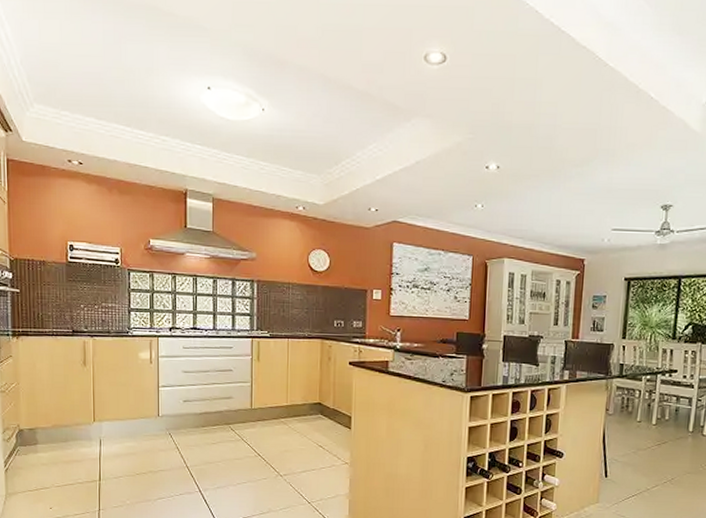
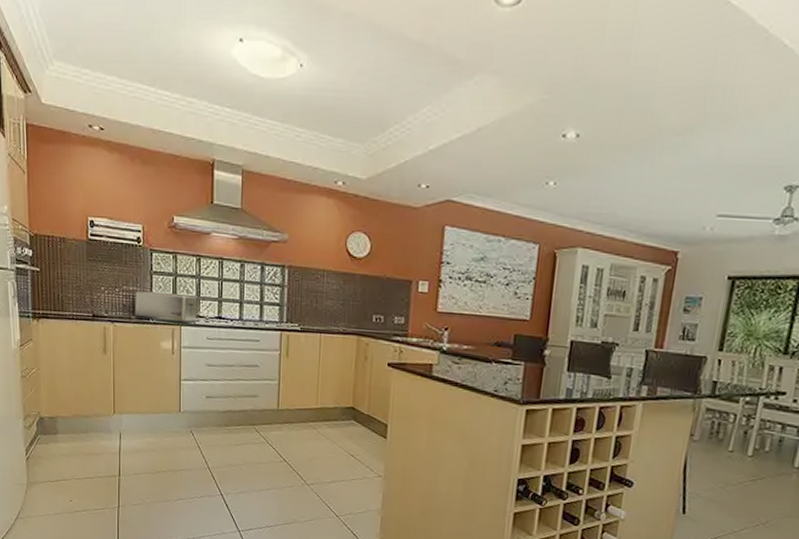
toaster: none [113,306,174,335] -> present [134,290,198,324]

